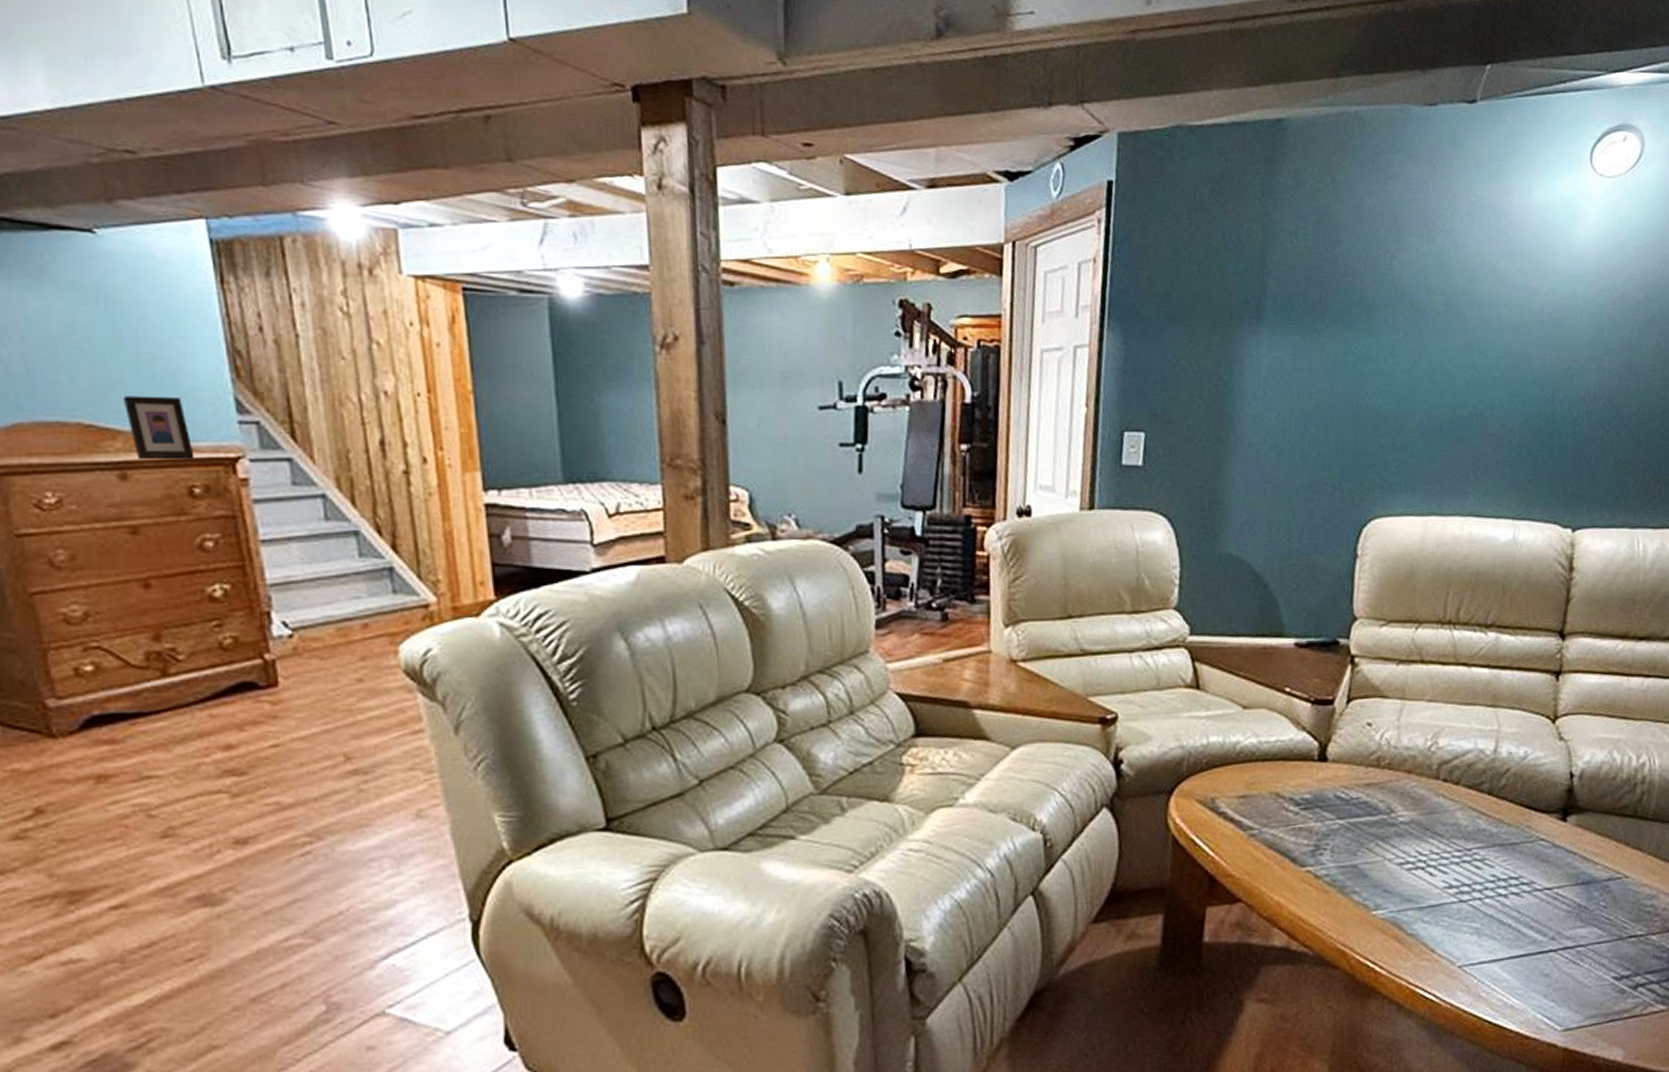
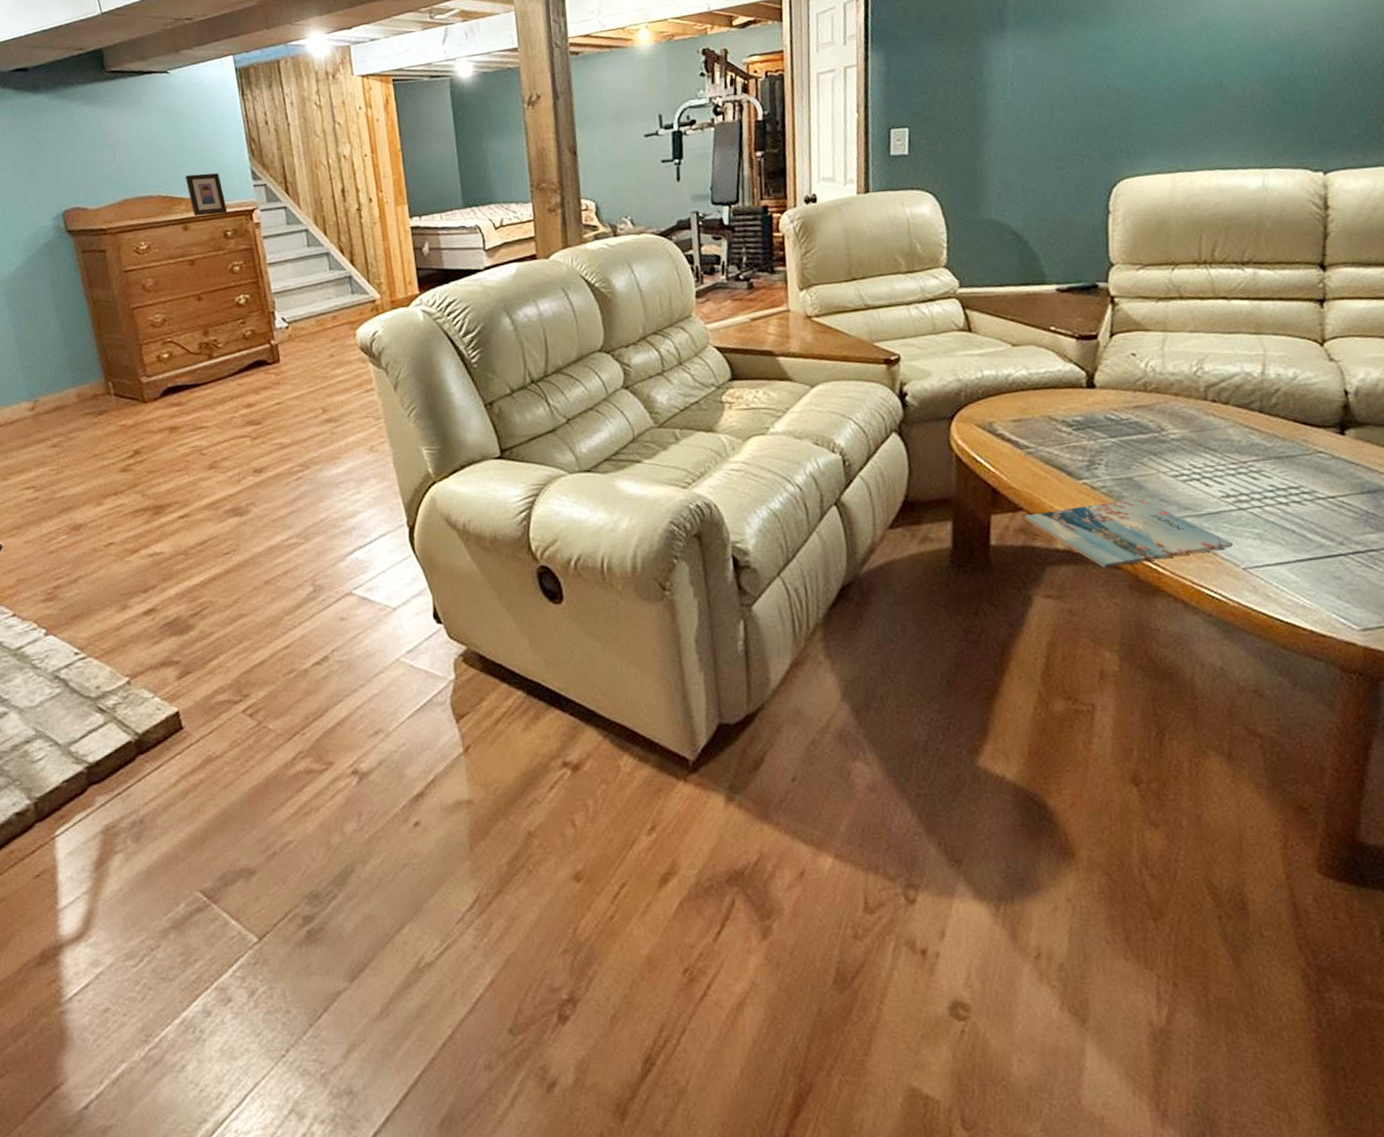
magazine: none [1242,888,1452,968] -> present [1024,498,1234,569]

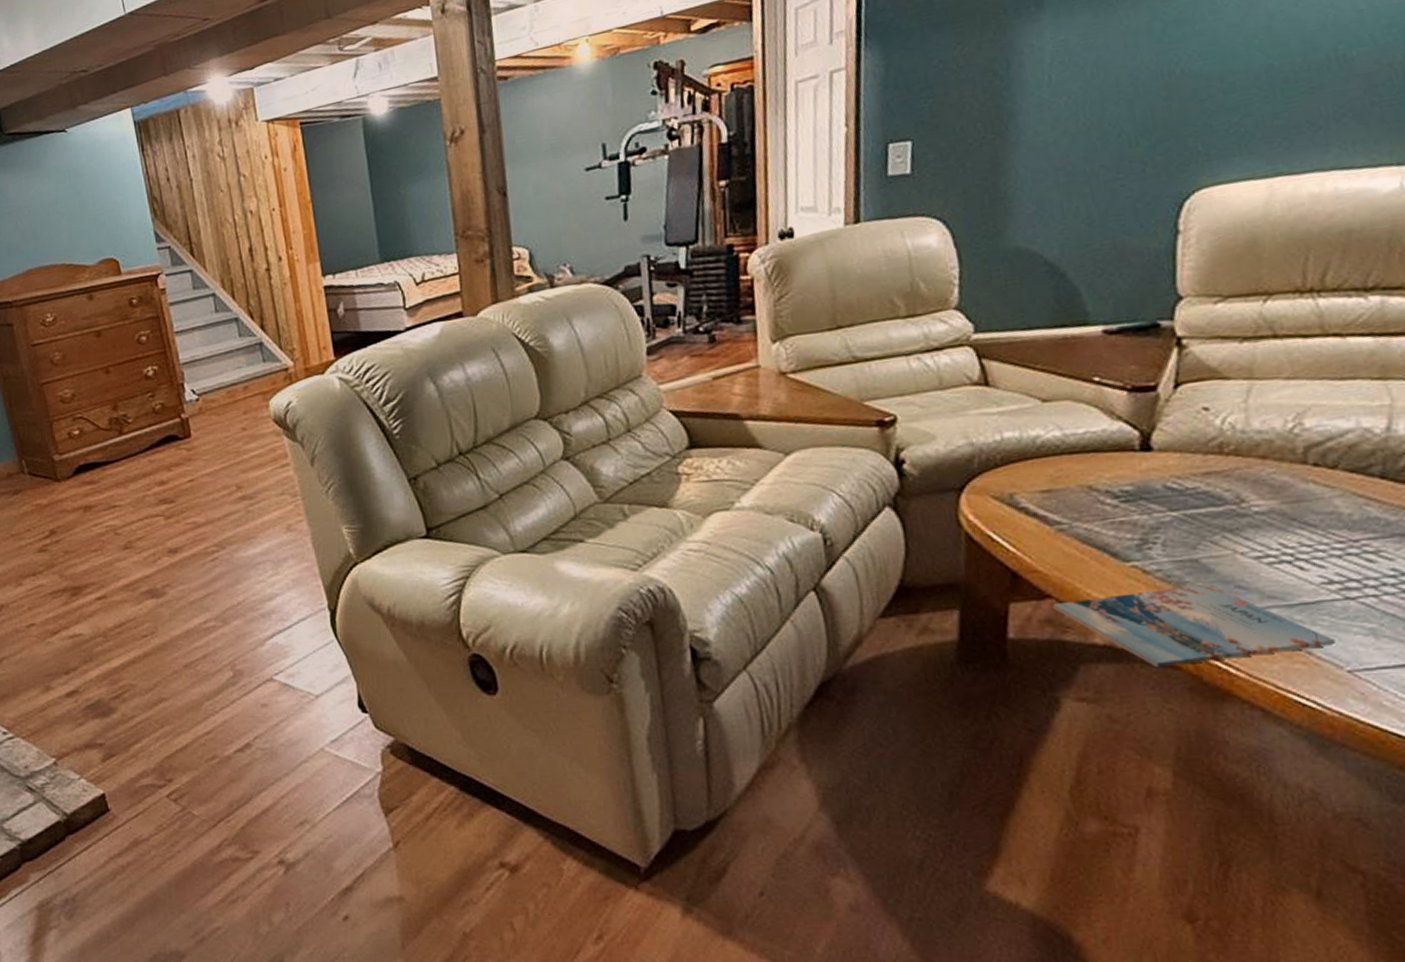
picture frame: present [185,173,227,216] -> none [87,237,132,285]

